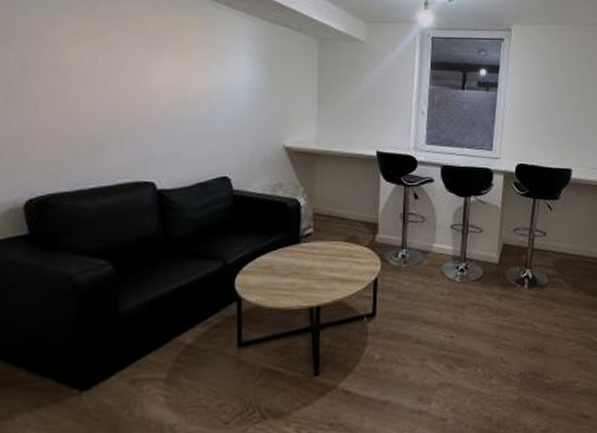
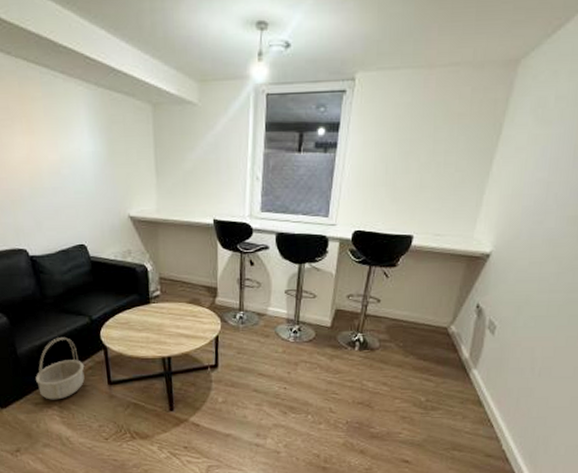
basket: none [139,288,209,374] -> present [36,337,85,400]

